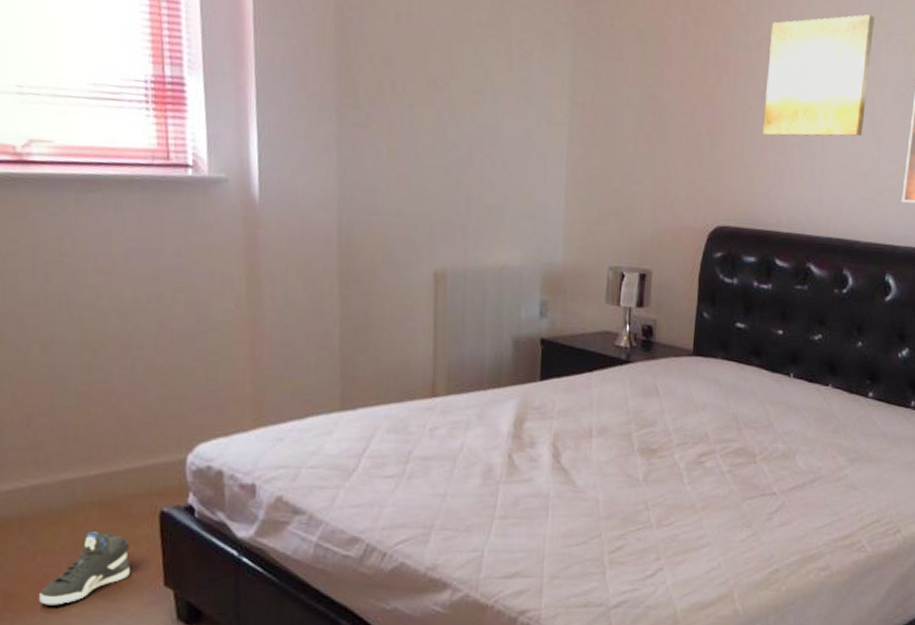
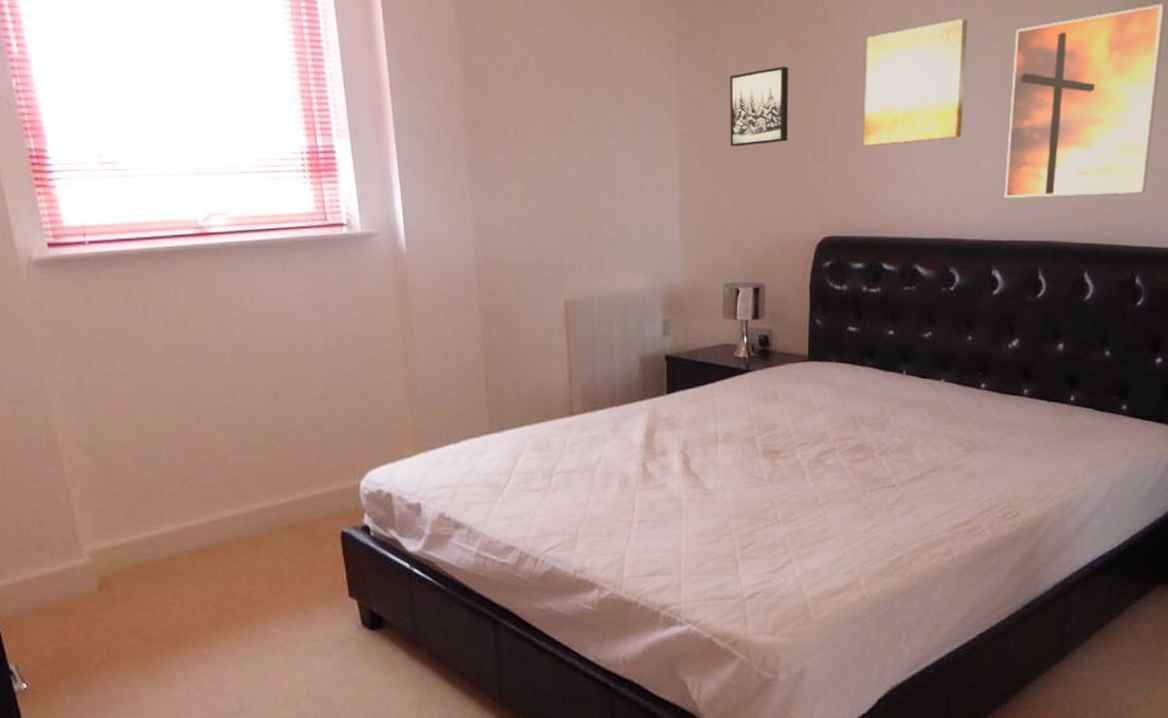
sneaker: present [39,530,130,606] -> none [246,551,319,618]
wall art: none [624,43,690,123] -> present [730,67,788,147]

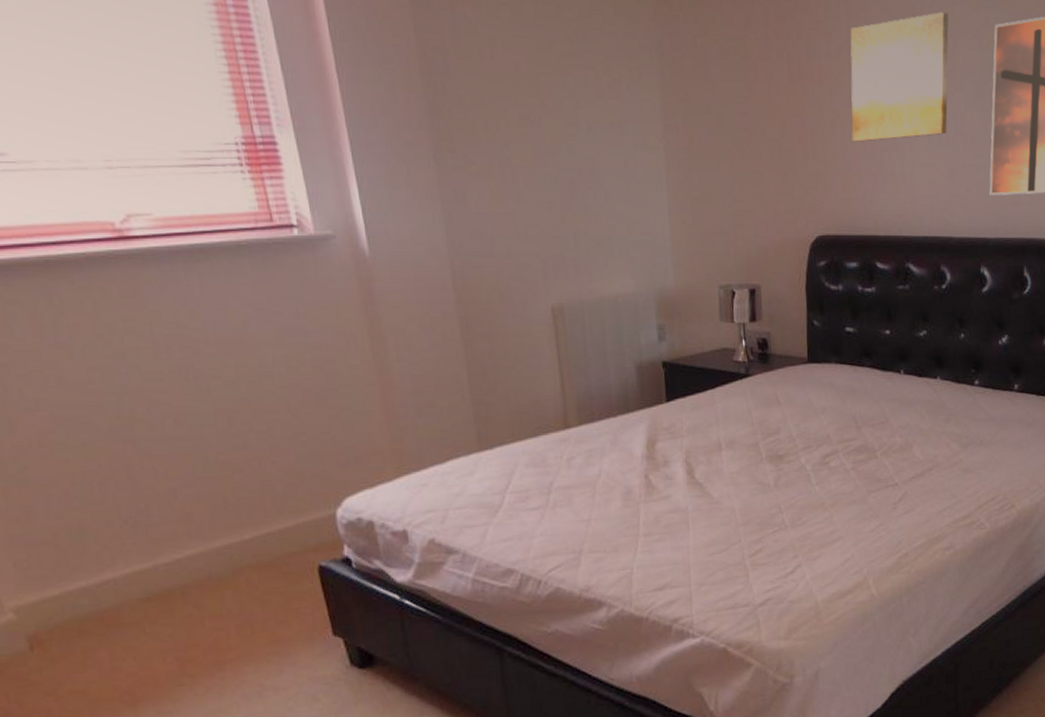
wall art: present [730,67,788,147] -> none [713,57,777,141]

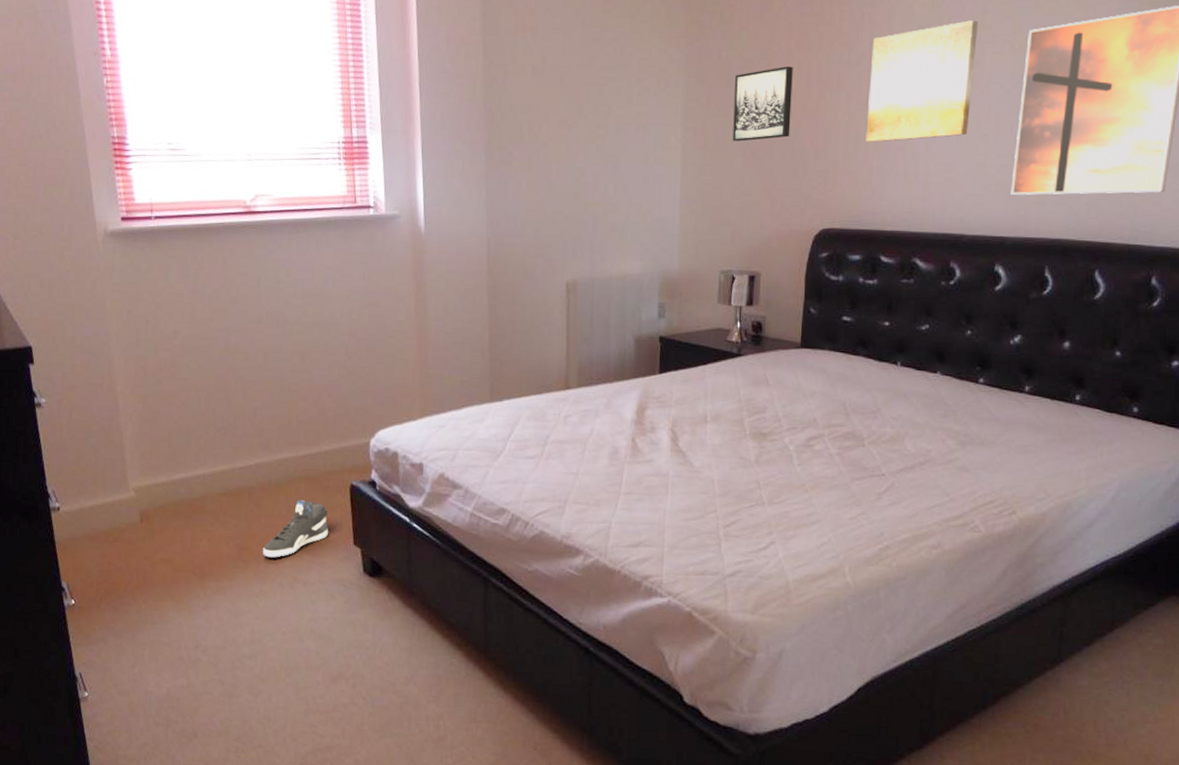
sneaker: none [213,591,298,667] -> present [263,499,328,558]
wall art: none [713,57,777,141] -> present [732,66,793,142]

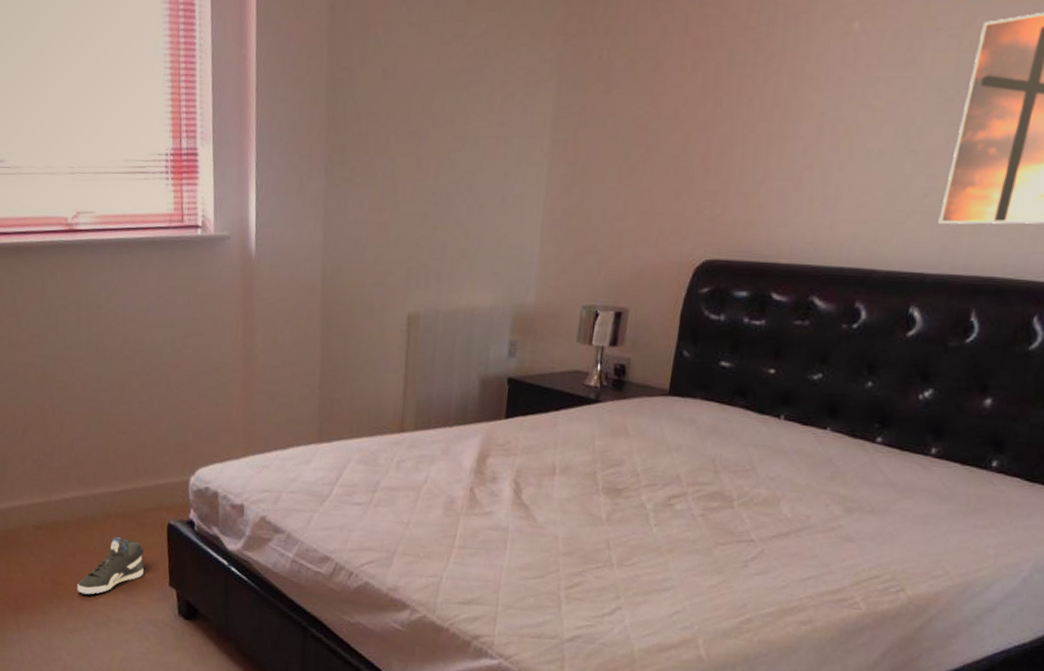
wall art: present [732,66,793,142] -> none [608,68,687,157]
wall art: present [865,20,978,142] -> none [766,10,920,159]

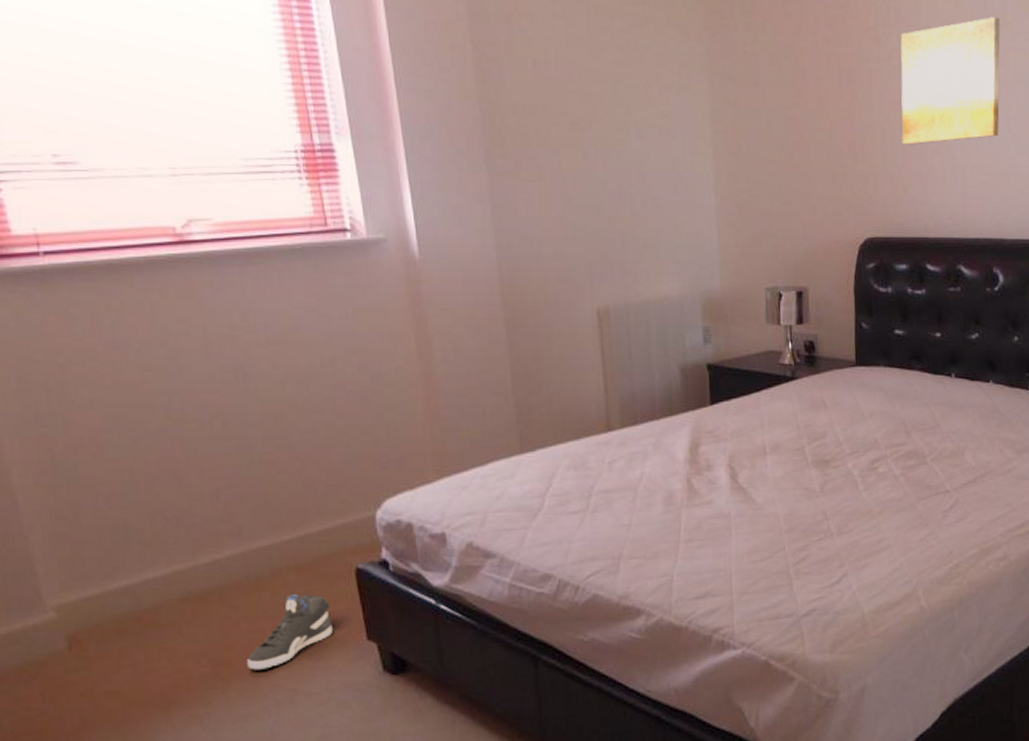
wall art: none [766,10,920,159] -> present [900,17,1000,145]

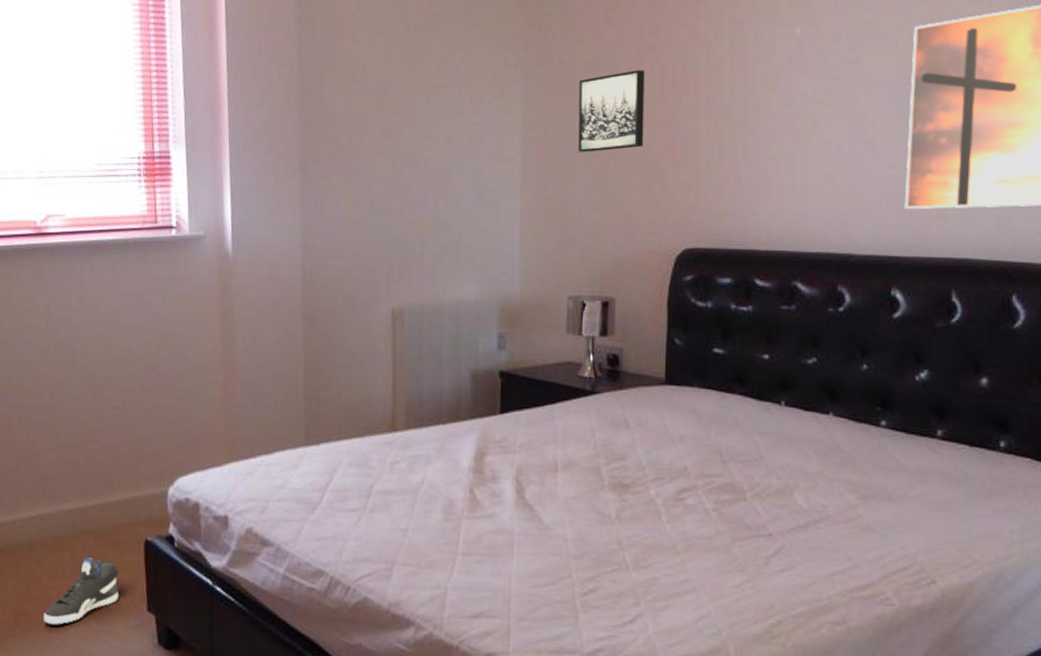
wall art: none [763,63,826,145] -> present [578,70,645,152]
wall art: present [900,17,1000,145] -> none [731,17,855,152]

